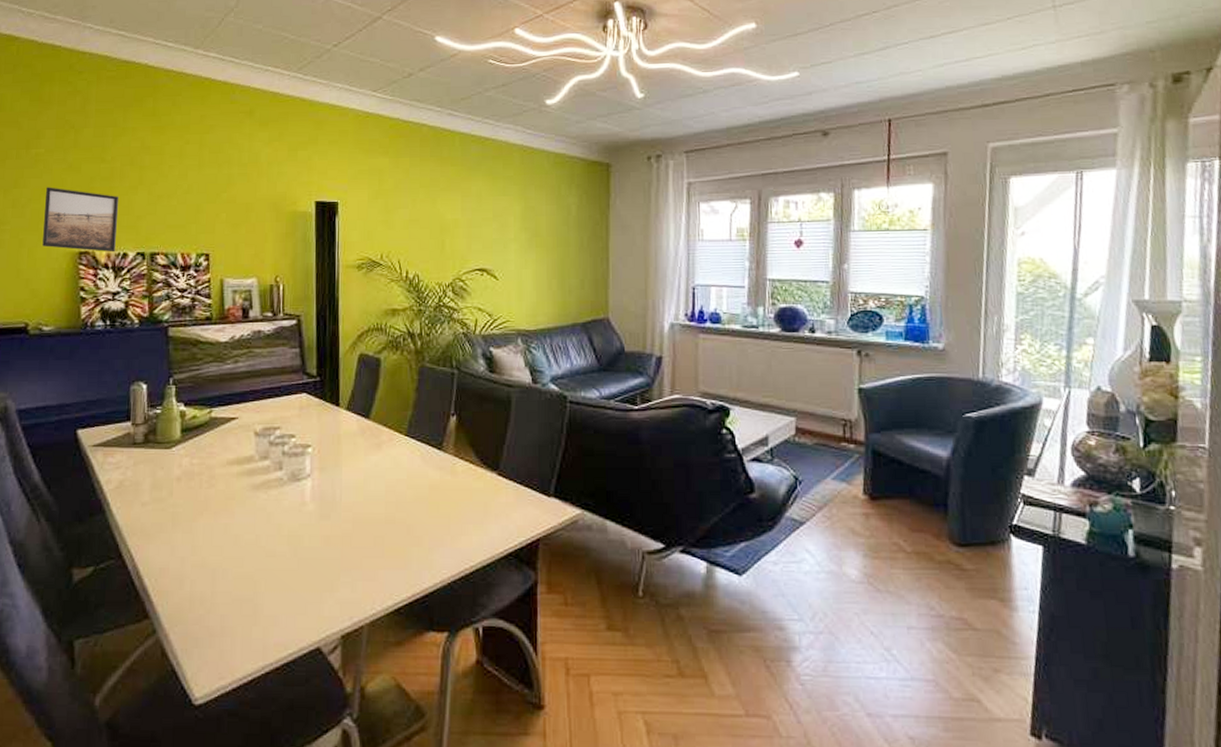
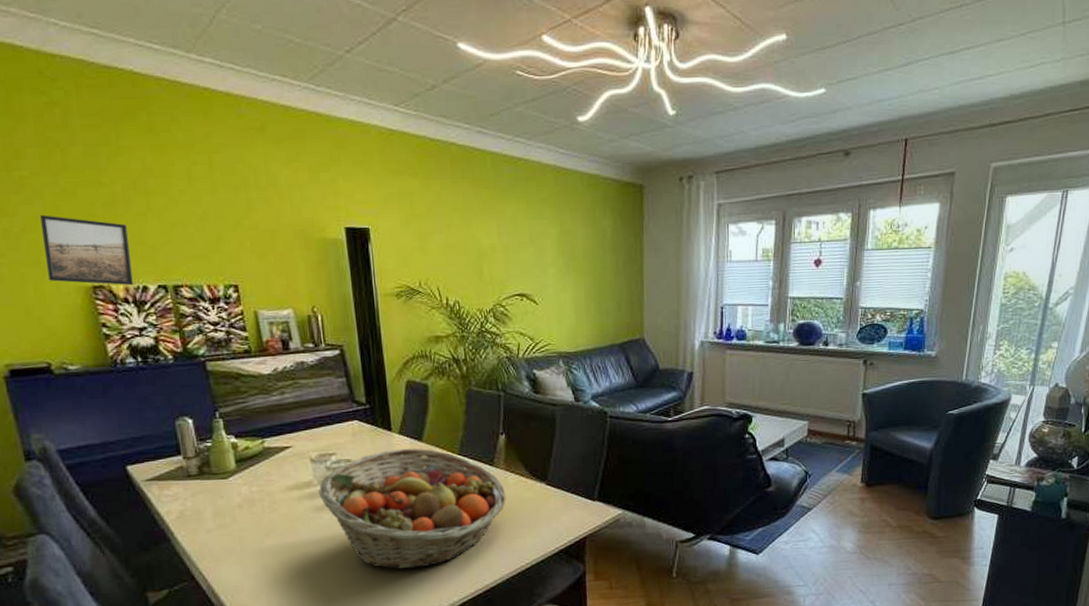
fruit basket: none [259,426,453,563] -> present [319,448,506,570]

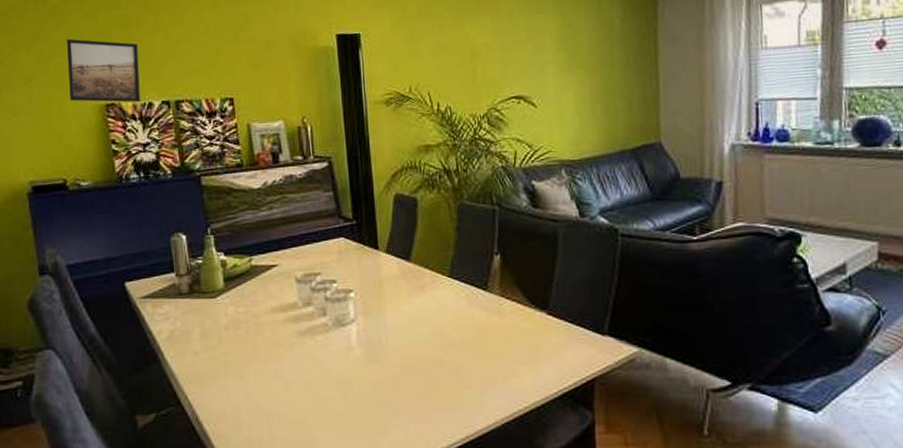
fruit basket: present [319,448,506,570] -> none [303,268,501,406]

